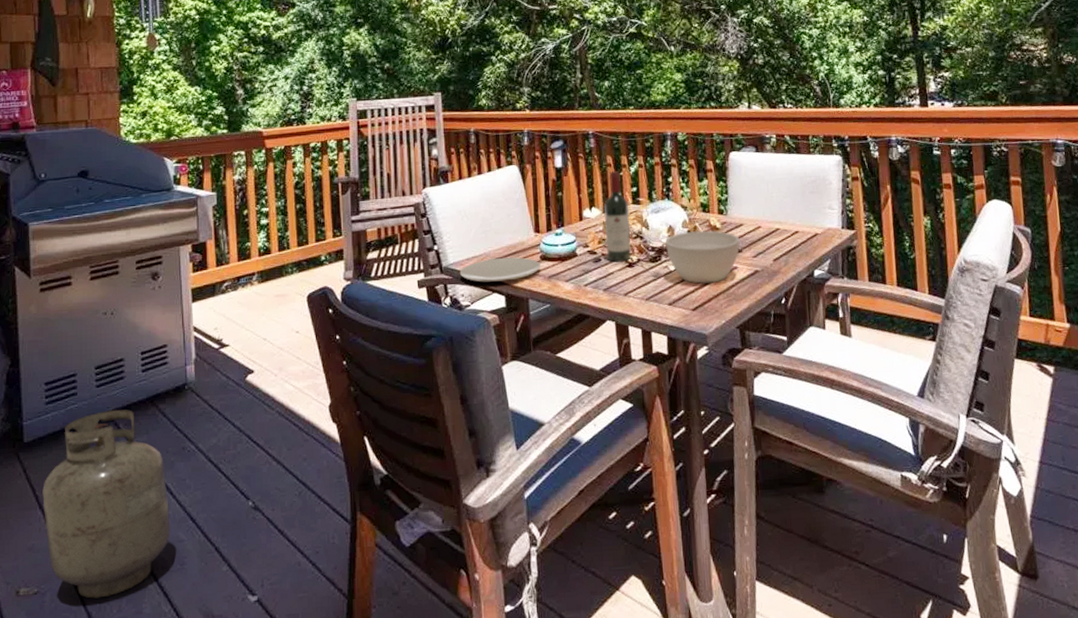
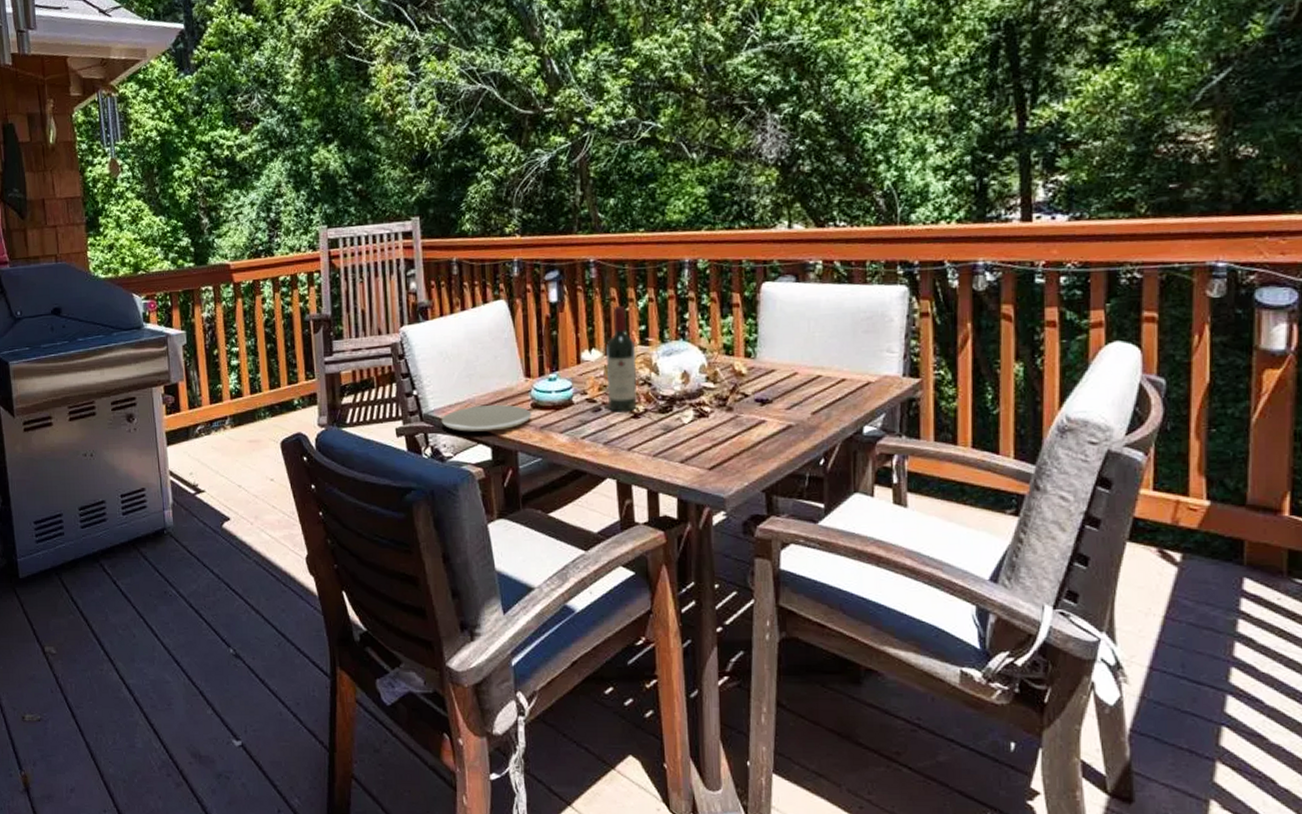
propane tank: present [42,409,171,599] -> none [39,550,157,730]
bowl: present [666,230,740,284] -> none [679,377,771,439]

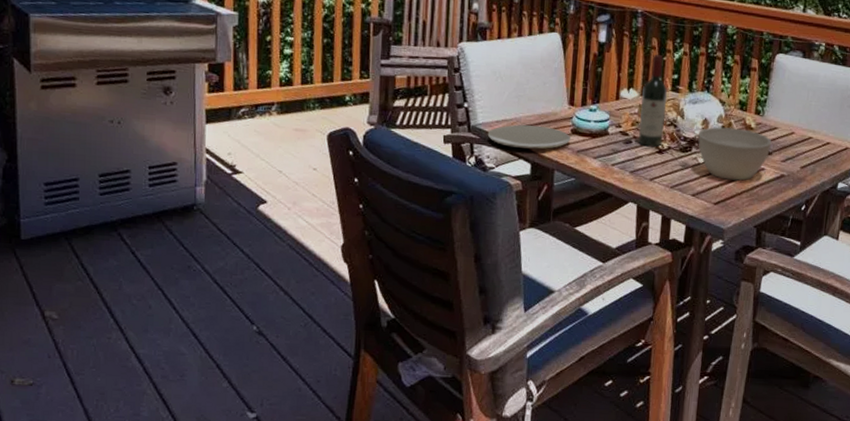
bowl: none [679,377,771,439] -> present [698,127,772,181]

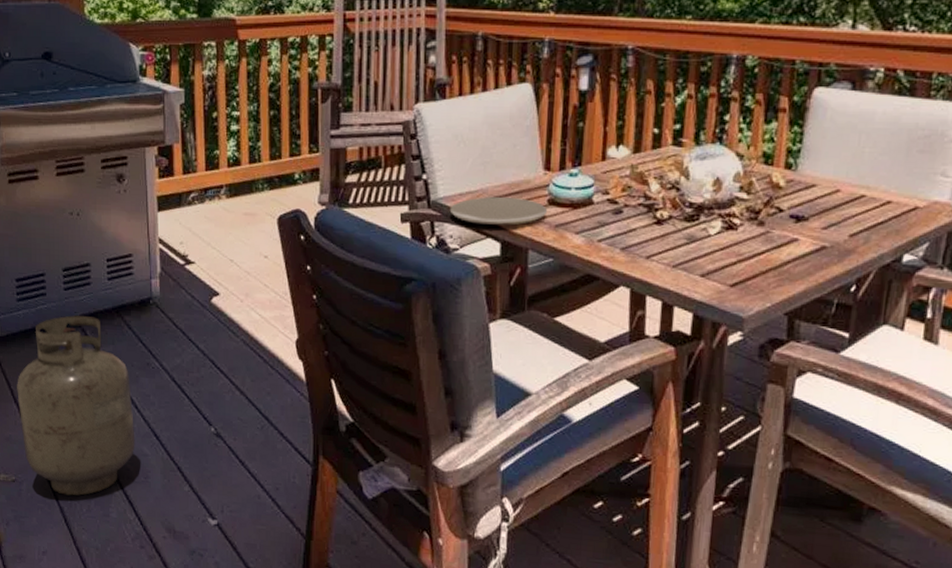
propane tank: none [40,219,172,397] -> present [17,315,135,496]
wine bottle: present [638,54,668,147] -> none [631,101,668,217]
bowl: present [698,127,772,181] -> none [708,188,809,256]

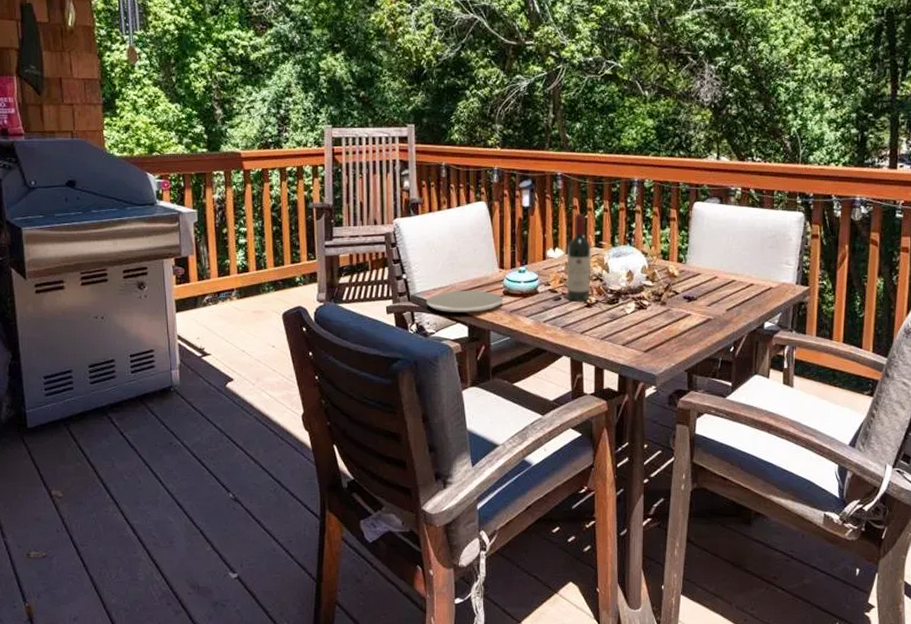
propane tank: present [17,315,135,496] -> none [46,404,160,565]
wine bottle: none [631,101,668,217] -> present [567,214,592,302]

